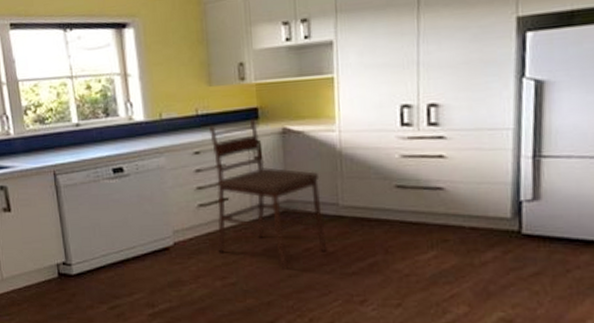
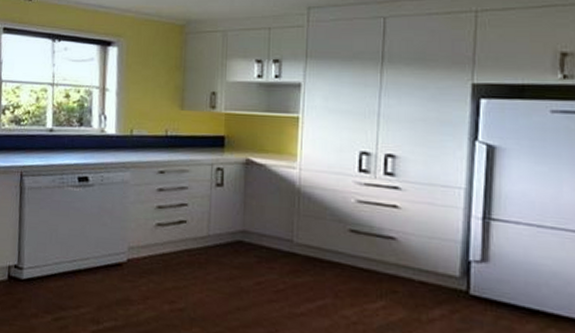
dining chair: present [209,118,328,271] -> none [170,145,278,302]

